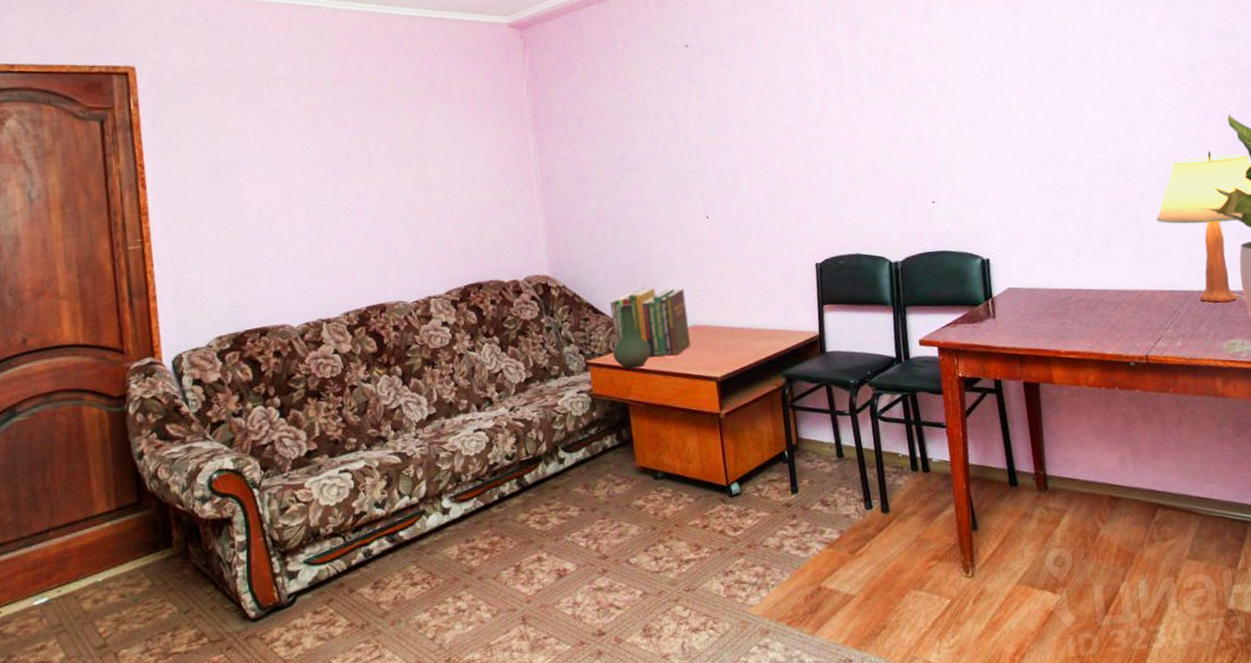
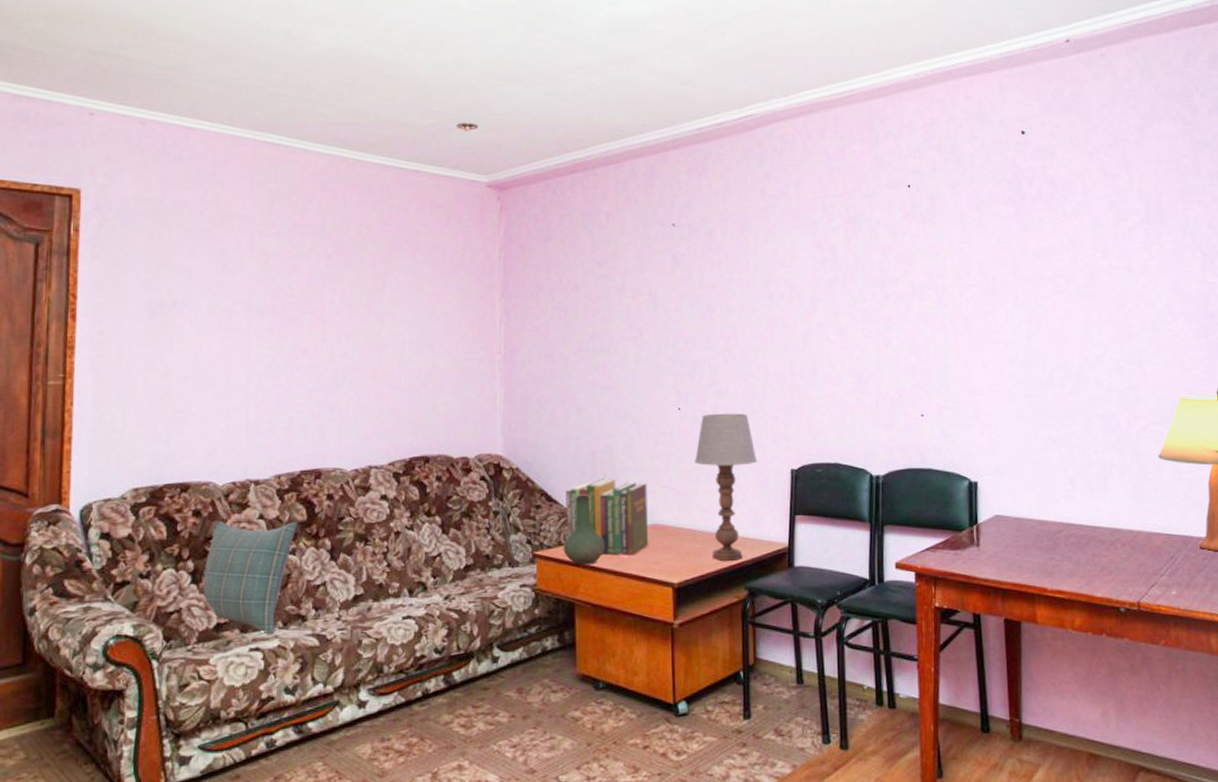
pillow: none [288,353,369,457] -> present [200,519,297,635]
table lamp: none [725,216,784,353] -> present [694,413,758,561]

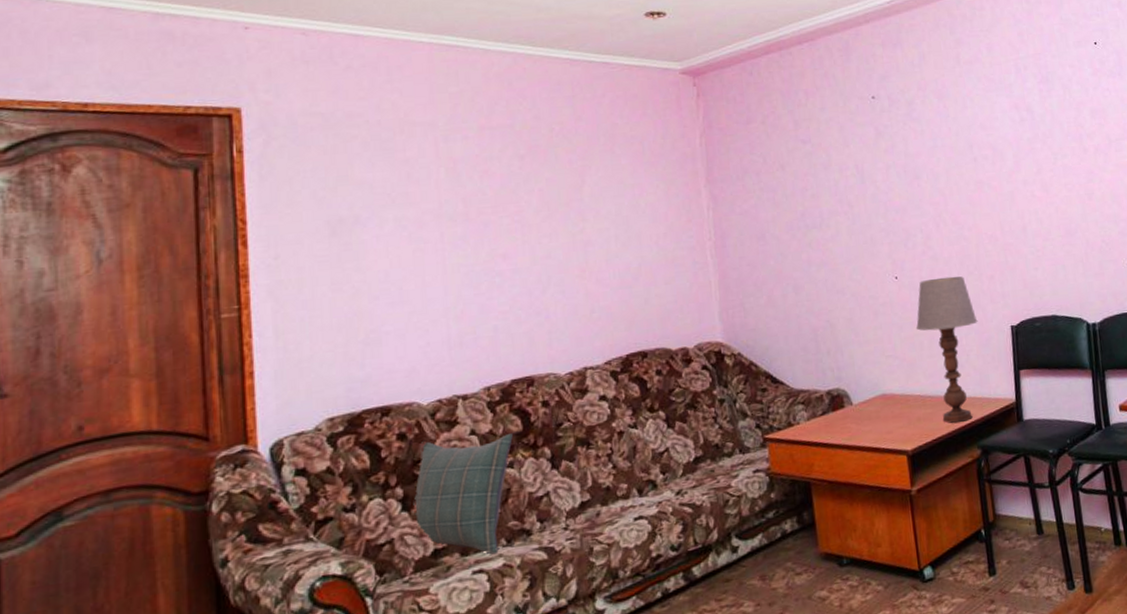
vase: present [563,495,605,565] -> none [793,373,836,444]
books: present [566,478,648,555] -> none [791,353,878,430]

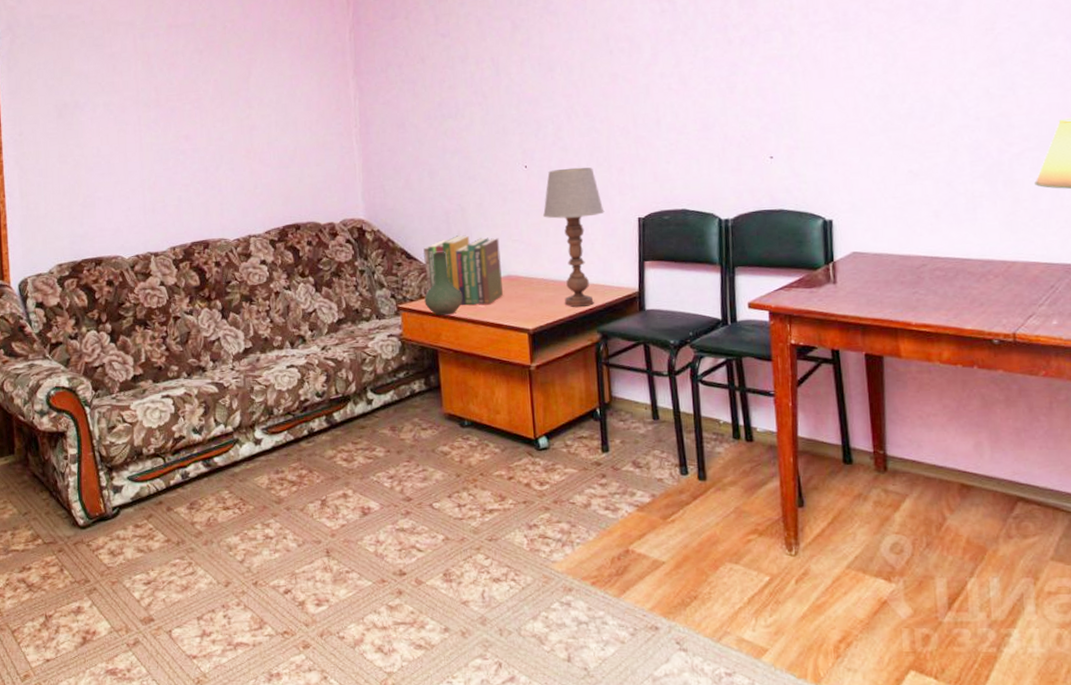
pillow: present [412,434,513,555] -> none [118,287,192,384]
books: none [791,353,878,430] -> present [423,235,503,305]
vase: none [793,373,836,444] -> present [424,252,463,316]

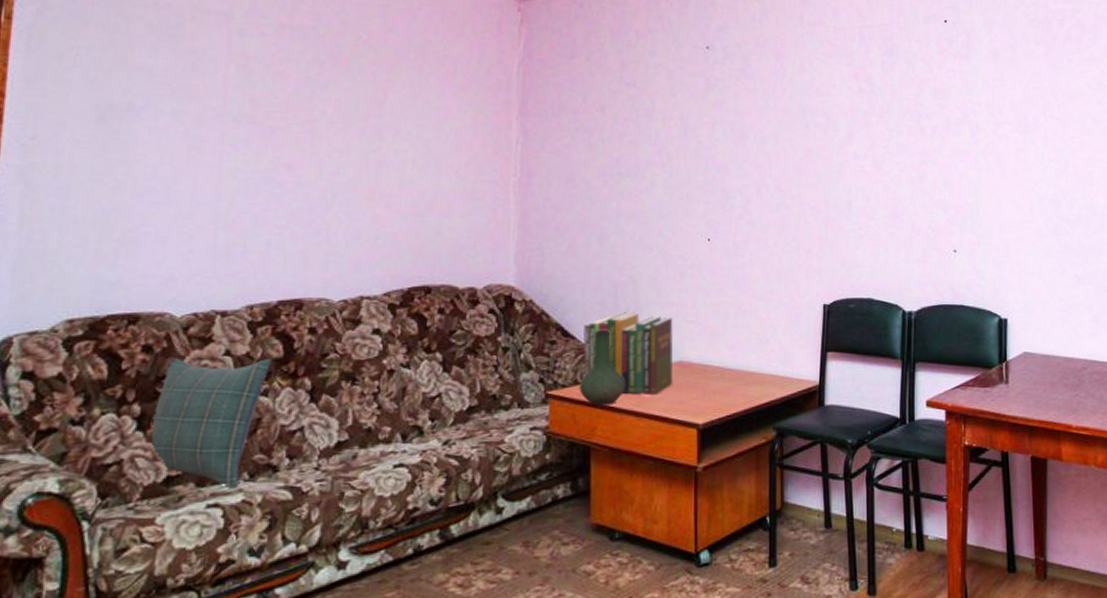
pillow: none [118,287,192,384] -> present [148,355,272,489]
table lamp: present [542,167,605,307] -> none [723,245,789,400]

